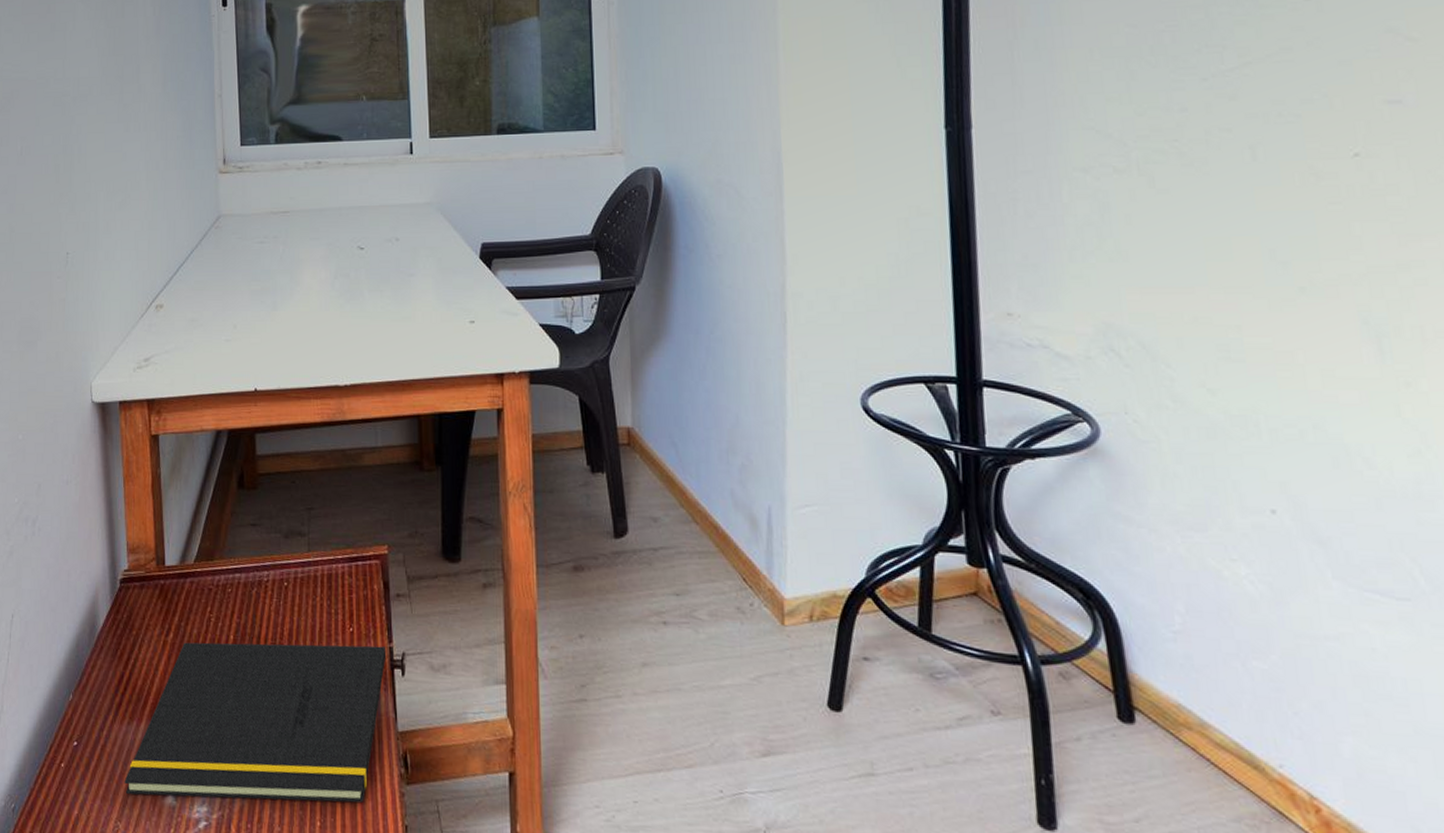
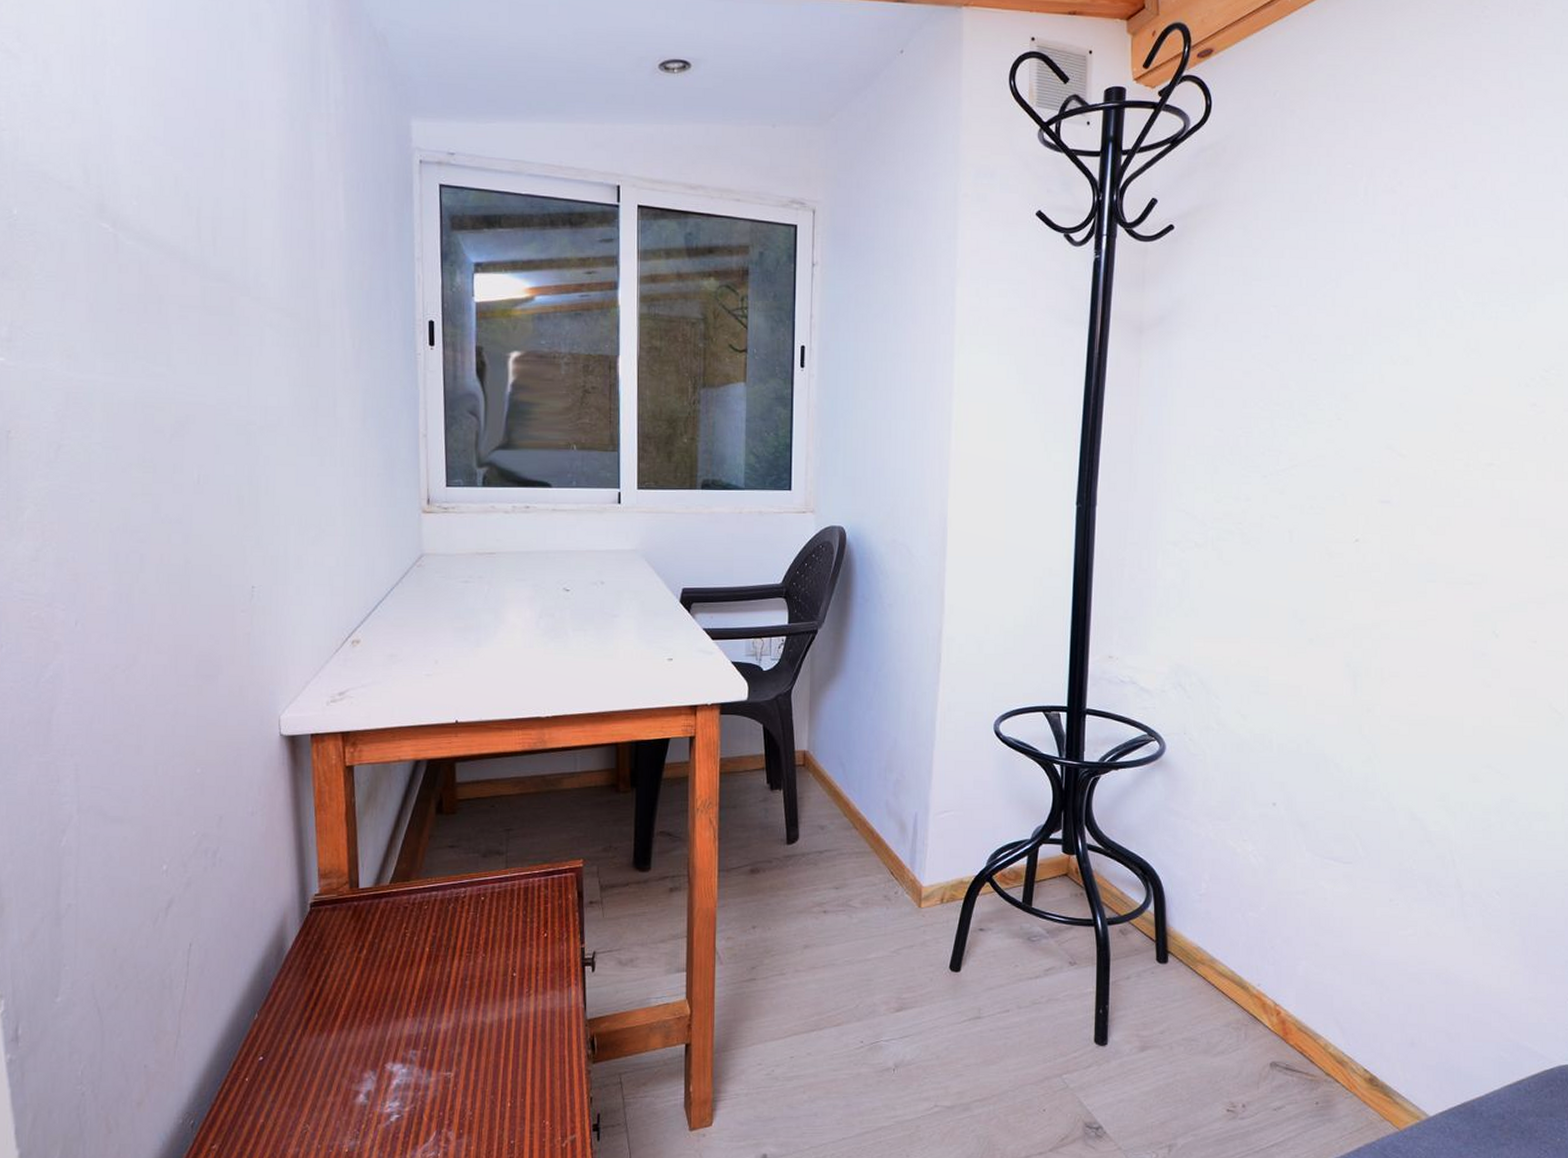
notepad: present [124,642,387,803] -> none [313,948,578,1098]

